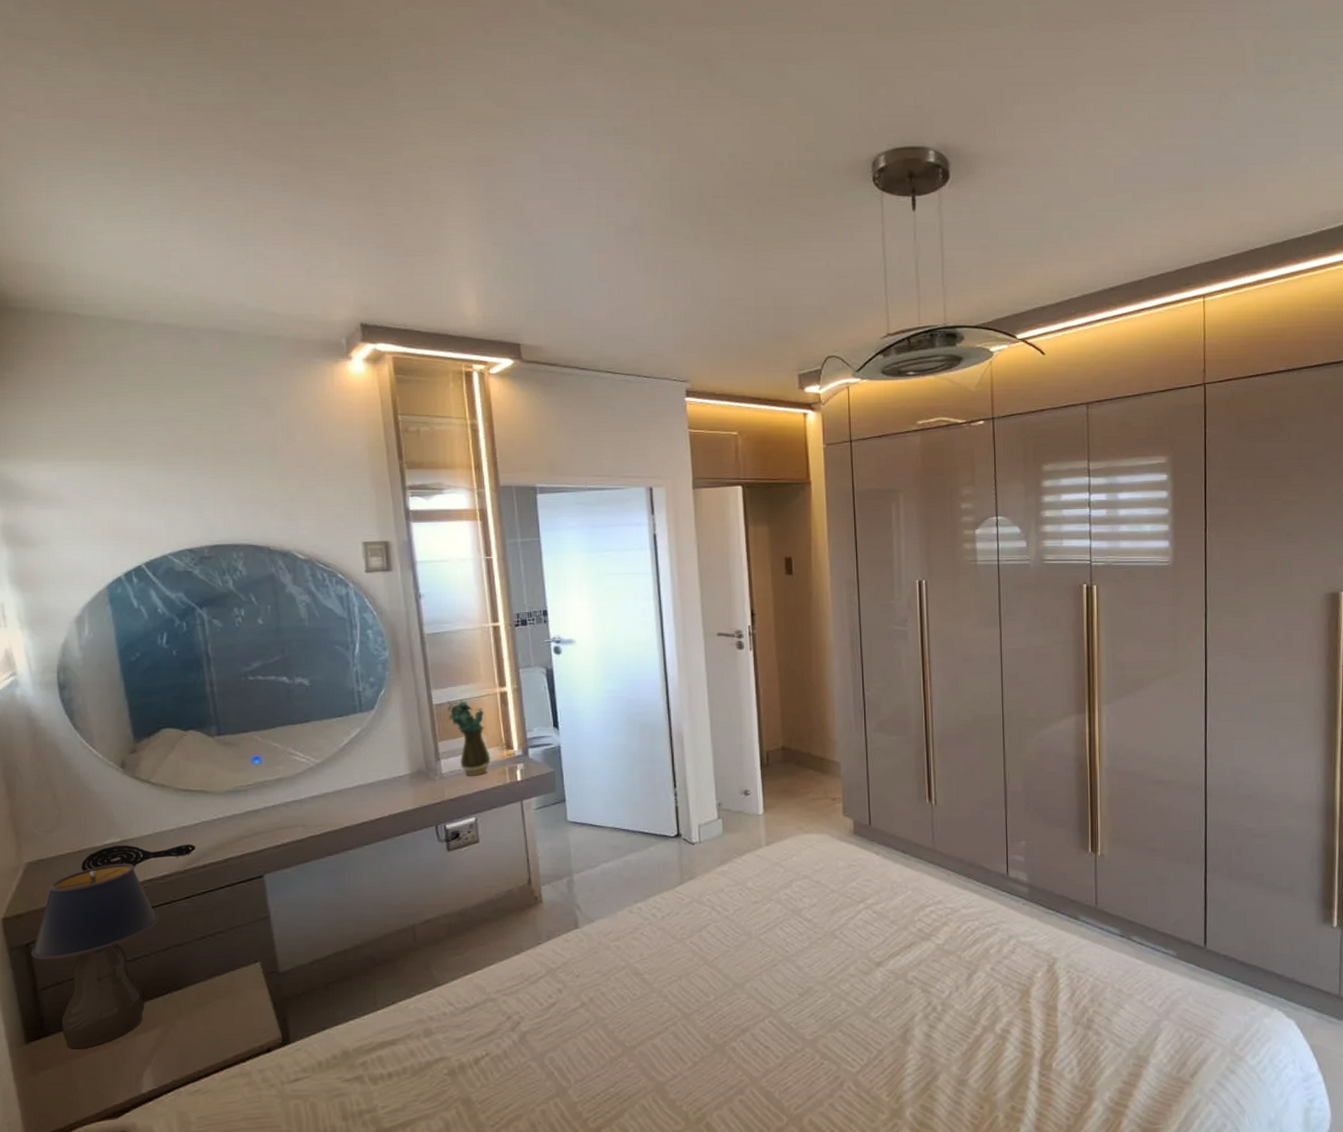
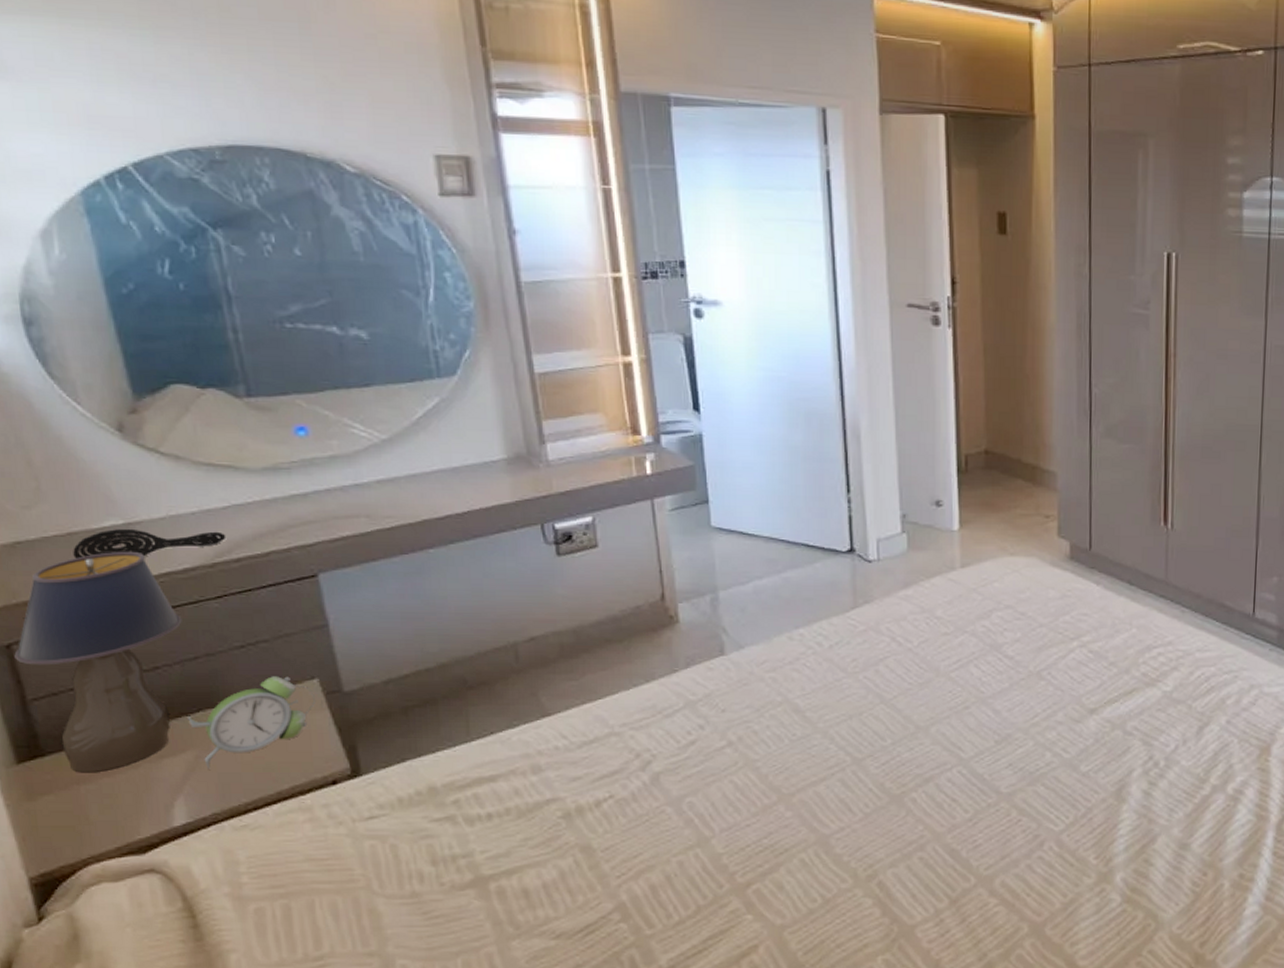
alarm clock: none [158,961,257,1043] -> present [188,676,315,769]
vase: present [447,700,491,777] -> none [554,369,611,467]

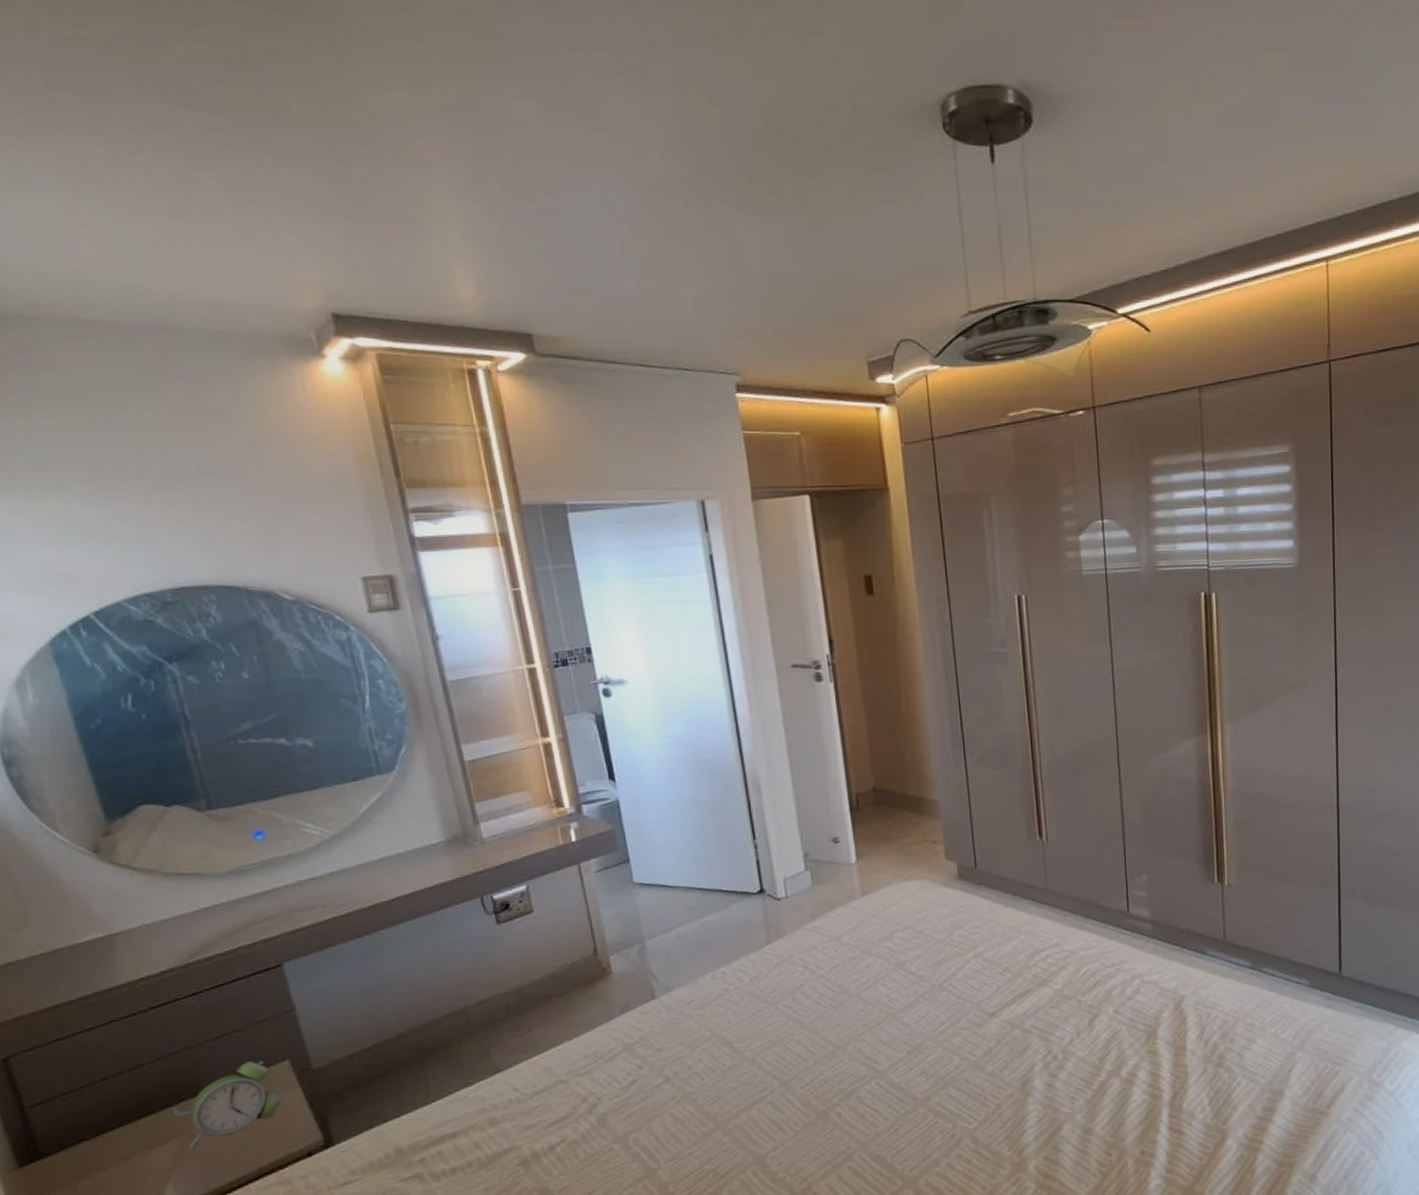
table lamp: present [14,551,182,773] -> none [11,960,162,1171]
hairbrush: present [73,529,226,559] -> none [59,934,198,973]

